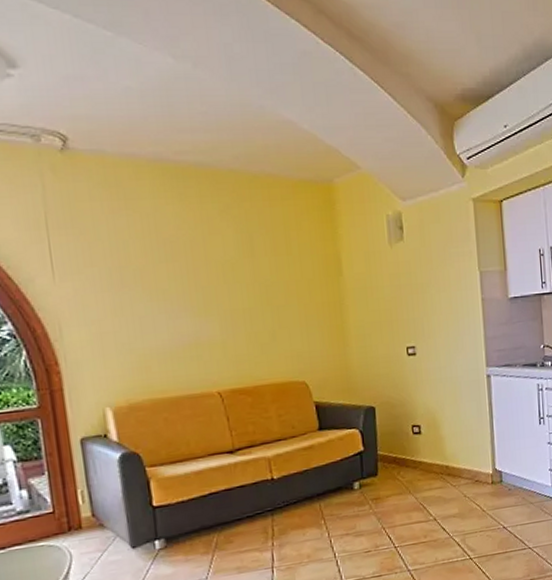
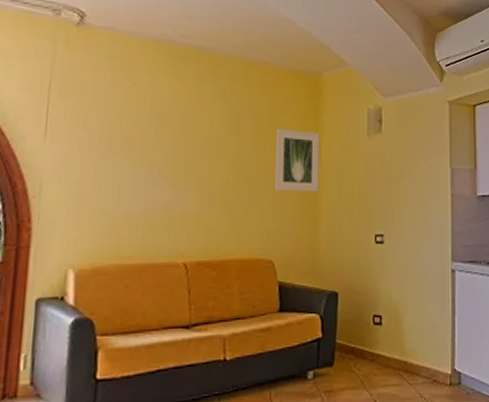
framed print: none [292,245,344,311] -> present [274,129,320,192]

